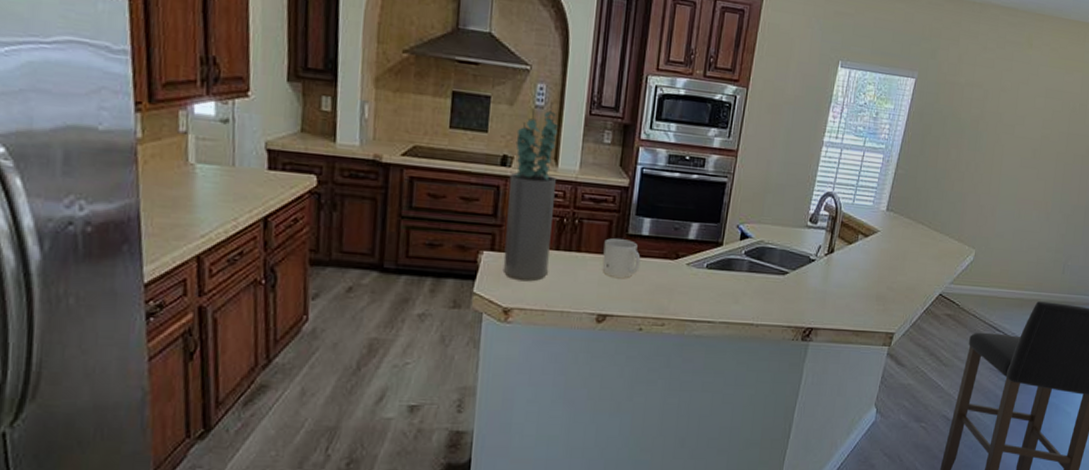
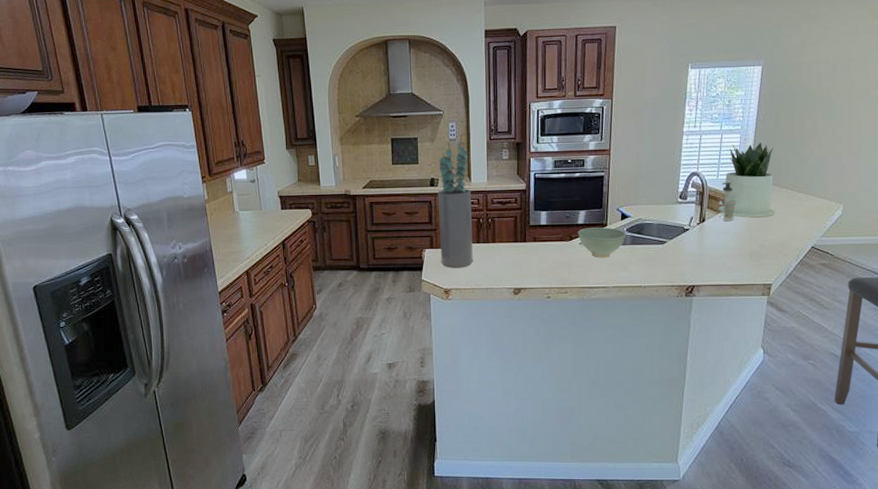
mug: present [602,238,641,279] -> none [512,230,542,260]
bowl: none [685,244,744,286] -> present [577,227,626,258]
soap dispenser: none [848,208,869,256] -> present [717,182,736,222]
planter: none [849,165,916,256] -> present [718,142,776,218]

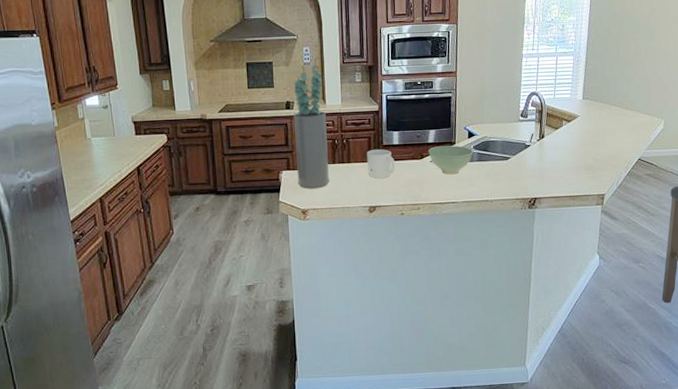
mug: none [512,230,542,260] -> present [367,149,395,179]
soap dispenser: present [717,182,736,222] -> none [555,100,571,138]
planter: present [718,142,776,218] -> none [556,63,606,134]

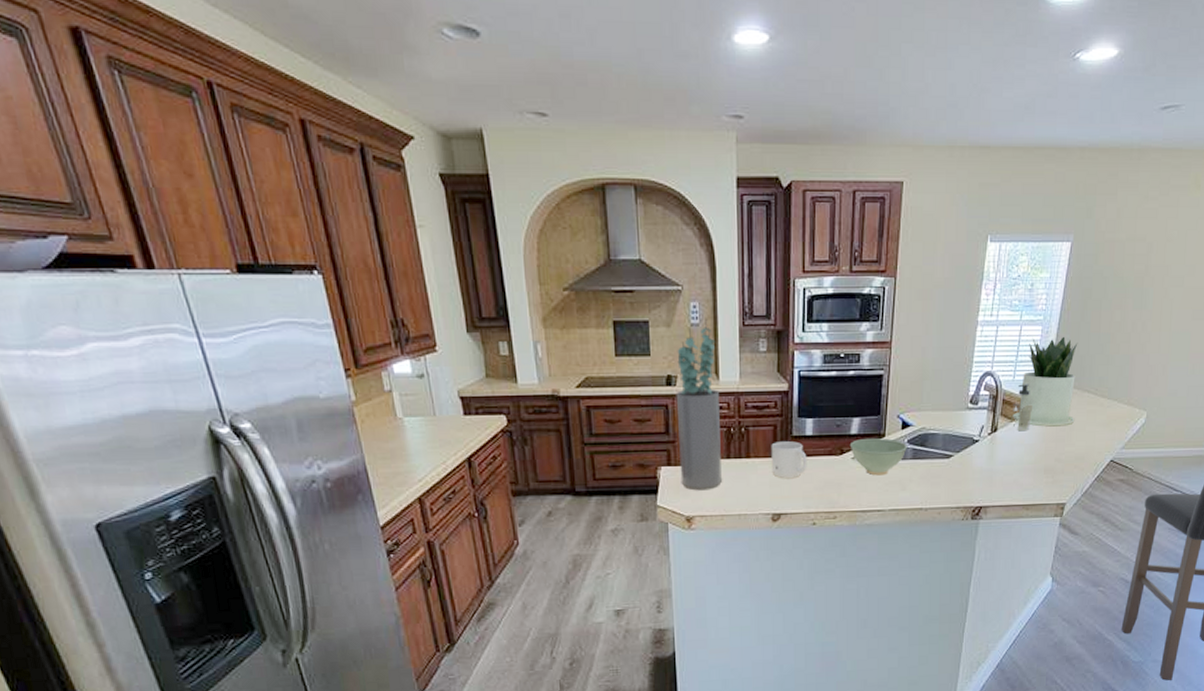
soap dispenser: none [555,100,571,138] -> present [1011,384,1032,432]
planter: none [556,63,606,134] -> present [1012,336,1078,427]

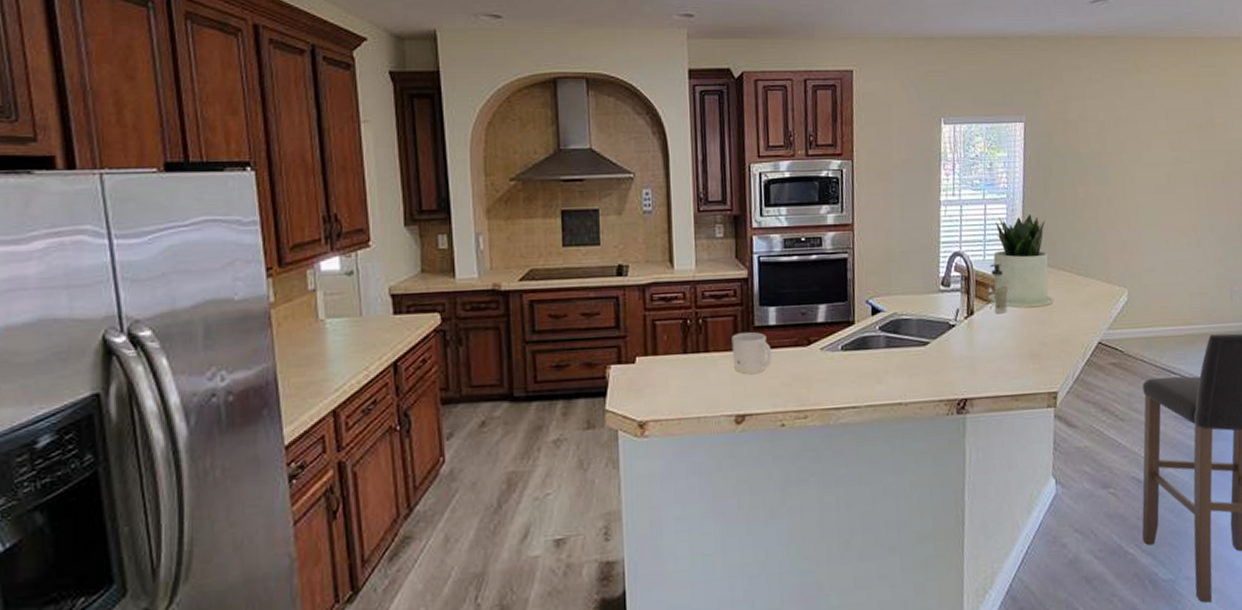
vase: present [676,319,722,491] -> none [627,206,678,392]
bowl: present [849,437,907,476] -> none [817,325,879,368]

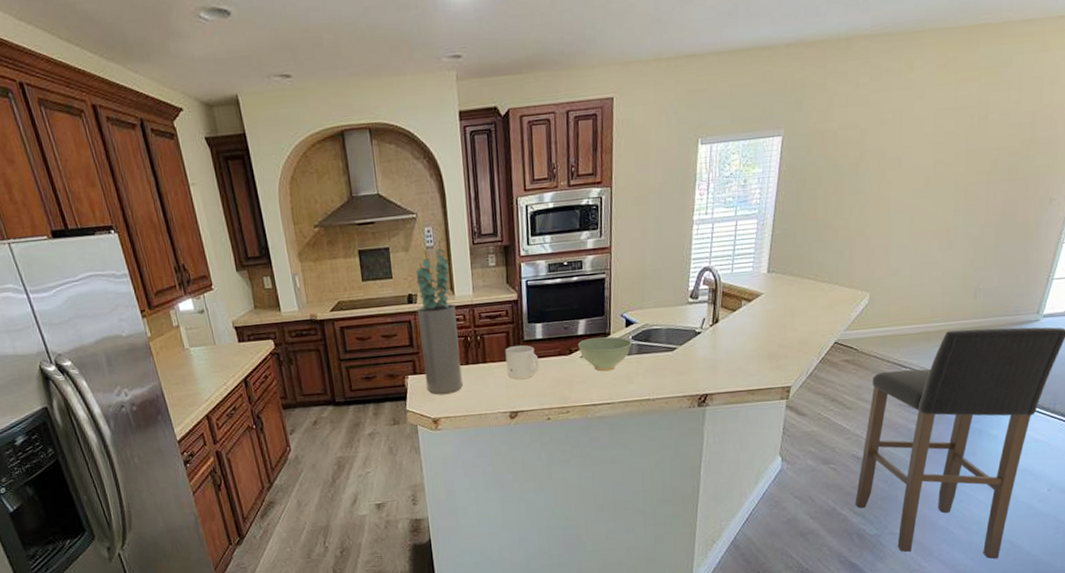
vase: none [627,206,678,392] -> present [415,241,463,396]
bowl: none [817,325,879,368] -> present [577,336,632,372]
soap dispenser: present [987,263,1008,314] -> none [732,275,752,321]
planter: present [988,214,1054,309] -> none [733,227,796,315]

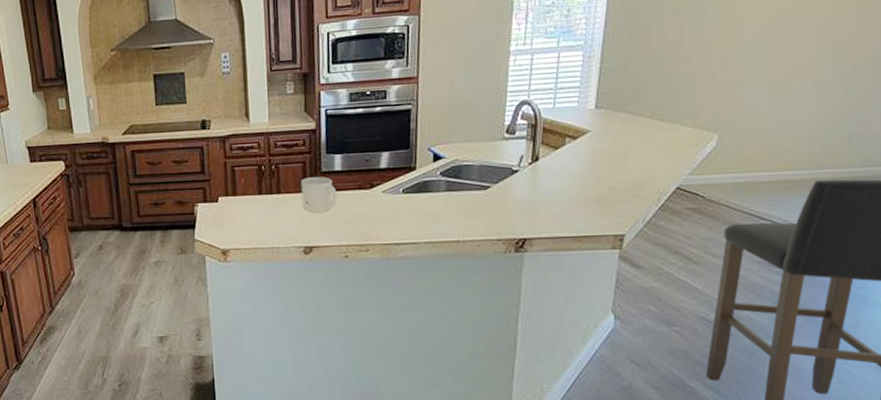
vase: present [415,241,463,396] -> none [210,67,254,226]
bowl: present [577,336,632,372] -> none [379,171,440,209]

